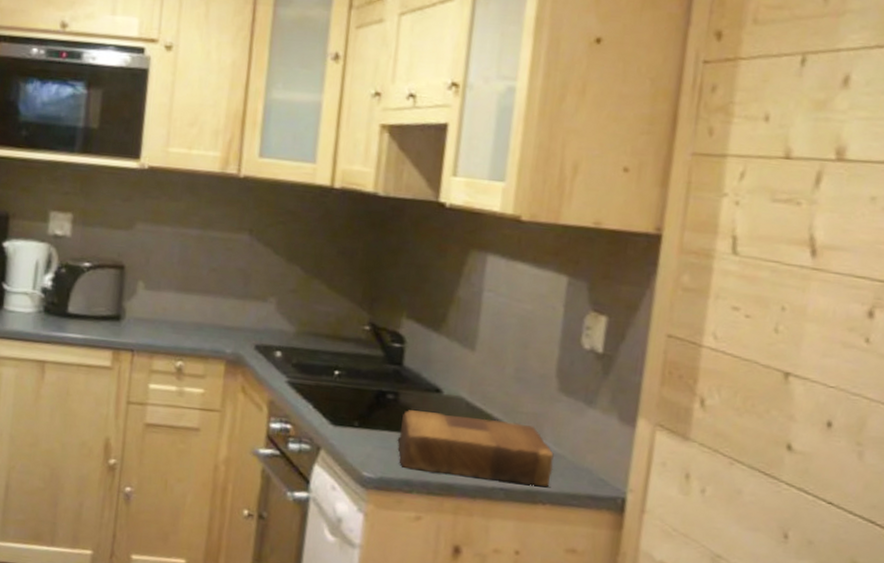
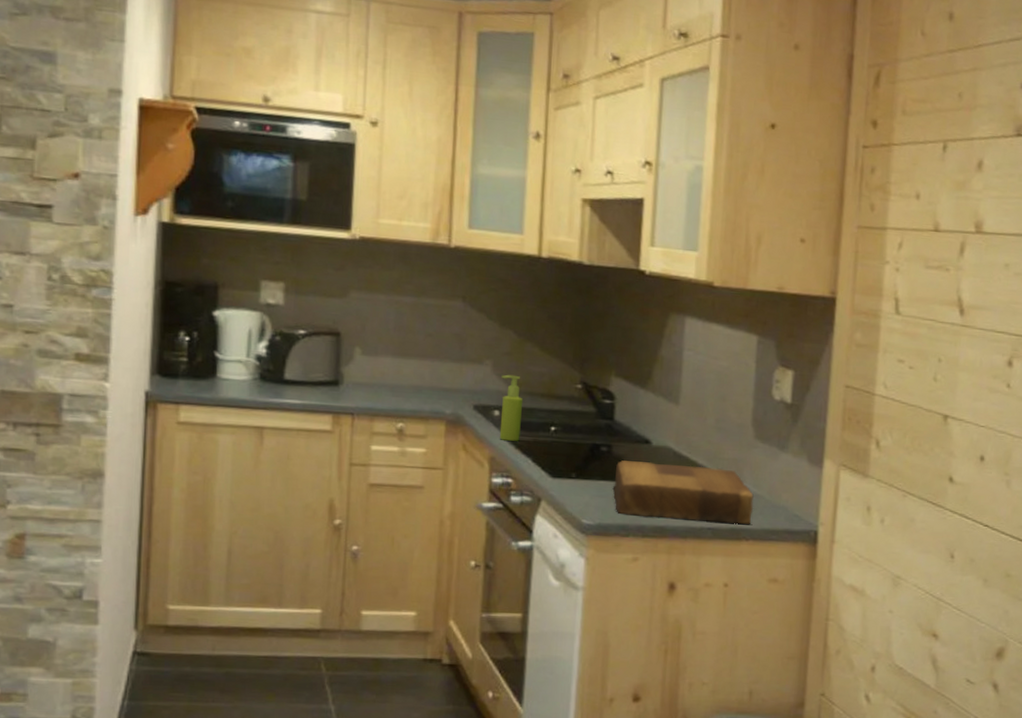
soap dispenser: none [280,313,307,385] -> present [499,374,524,441]

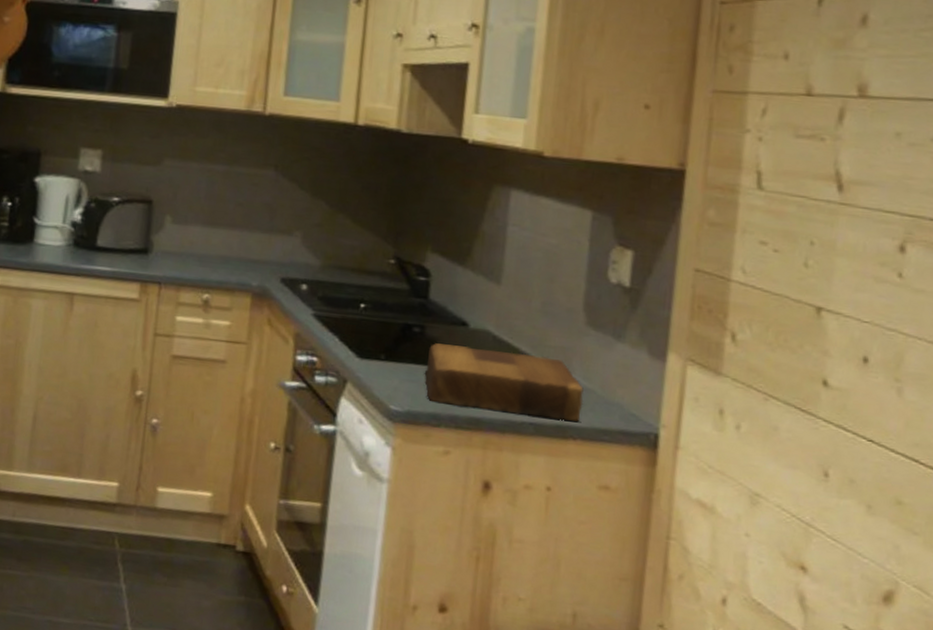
soap dispenser: present [499,374,524,441] -> none [306,247,333,318]

